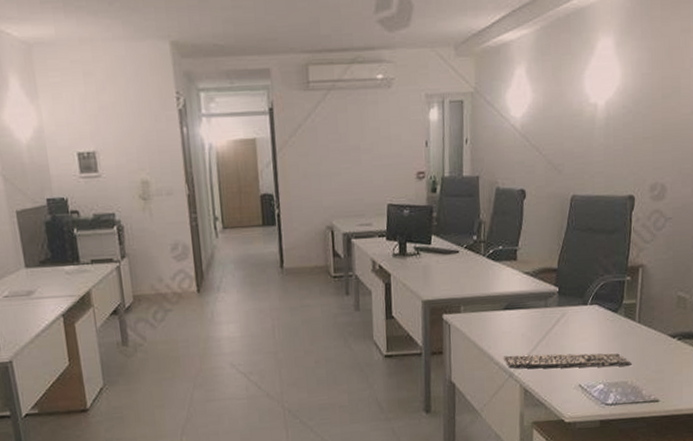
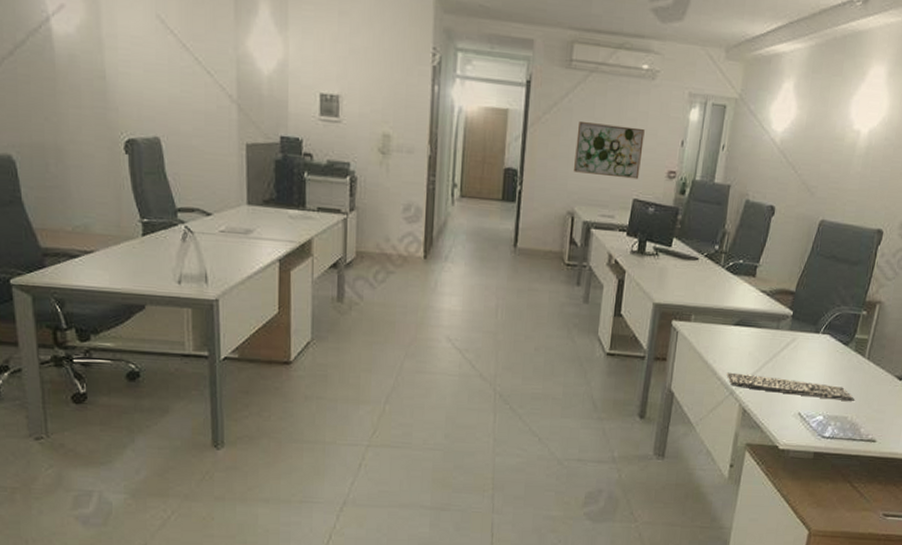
wall art: none [324,136,390,188] -> present [574,122,645,179]

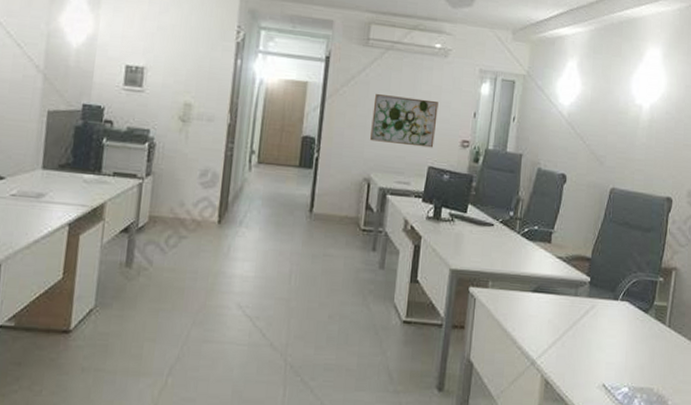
keyboard: present [726,372,855,402] -> none [526,341,660,373]

